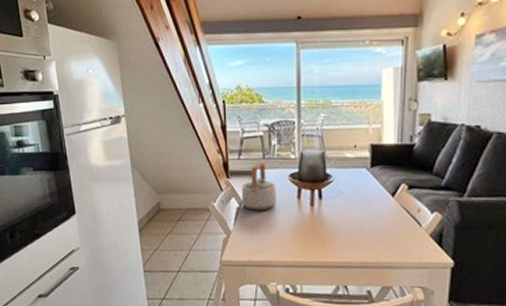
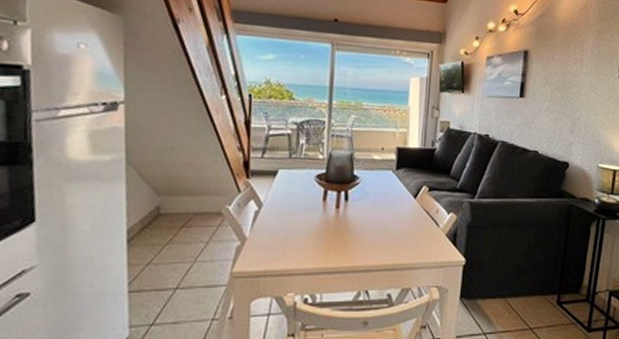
teapot: present [242,162,277,211] -> none [262,161,302,214]

